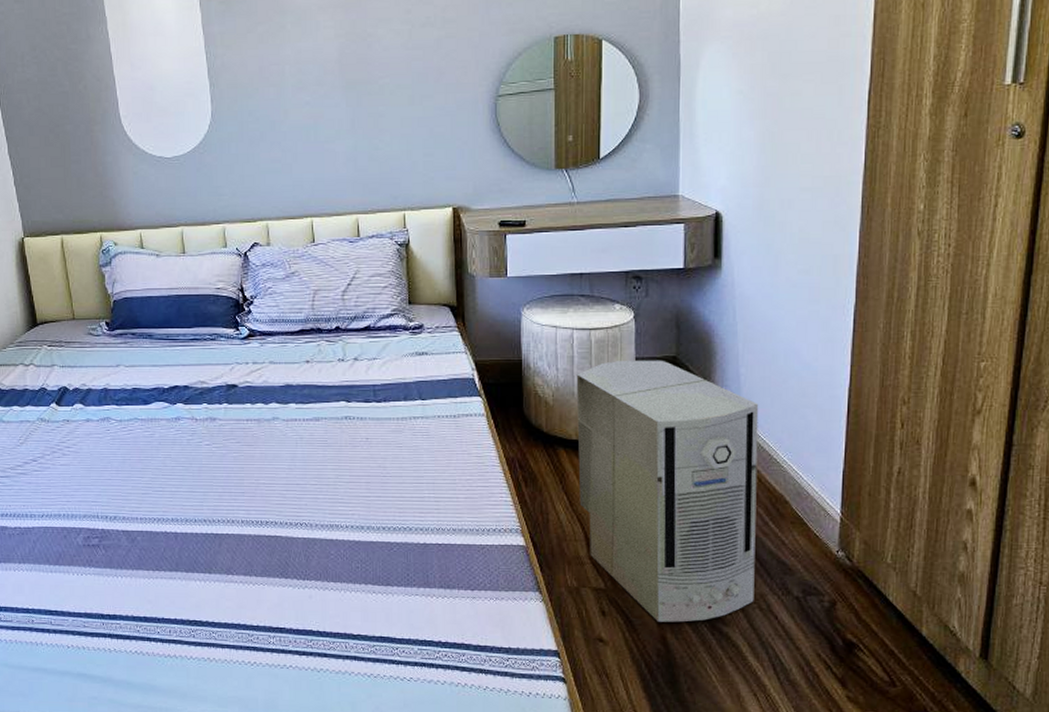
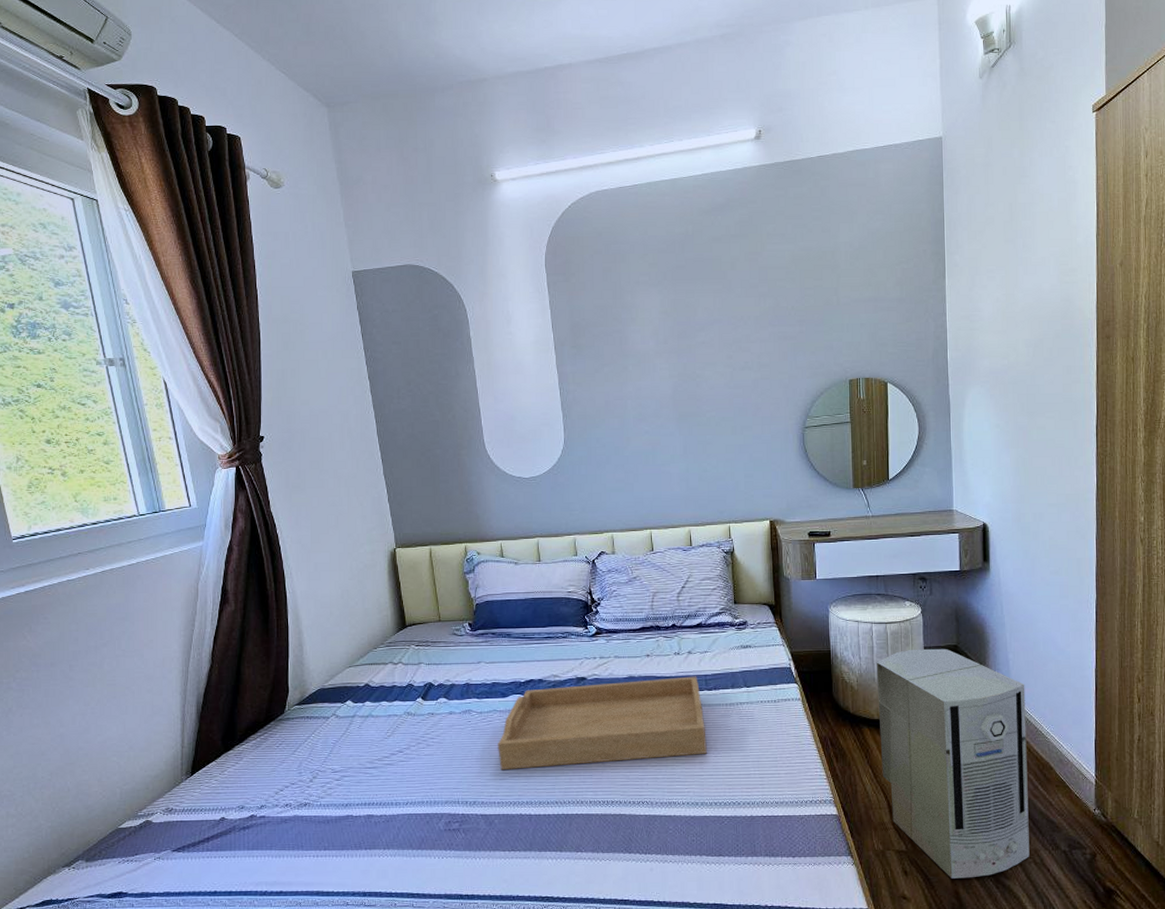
serving tray: none [139,386,374,483] -> present [498,676,707,770]

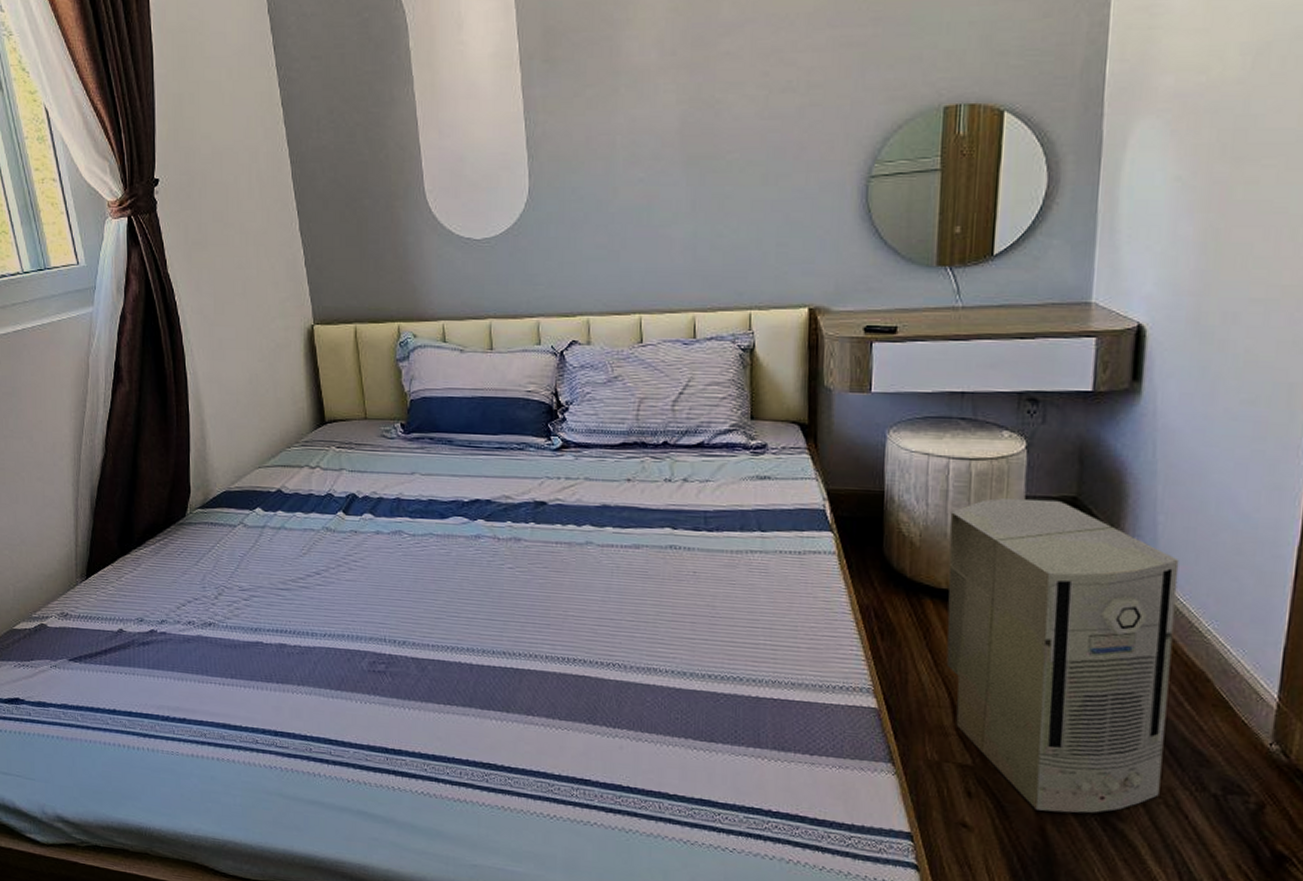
serving tray: present [498,676,707,770] -> none [433,511,702,613]

